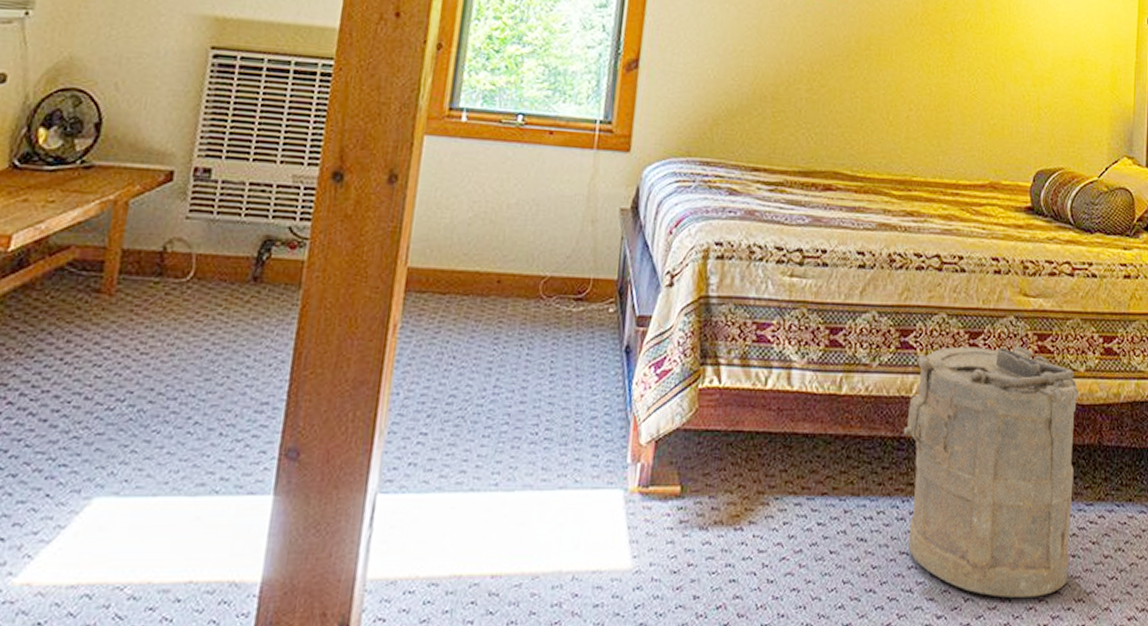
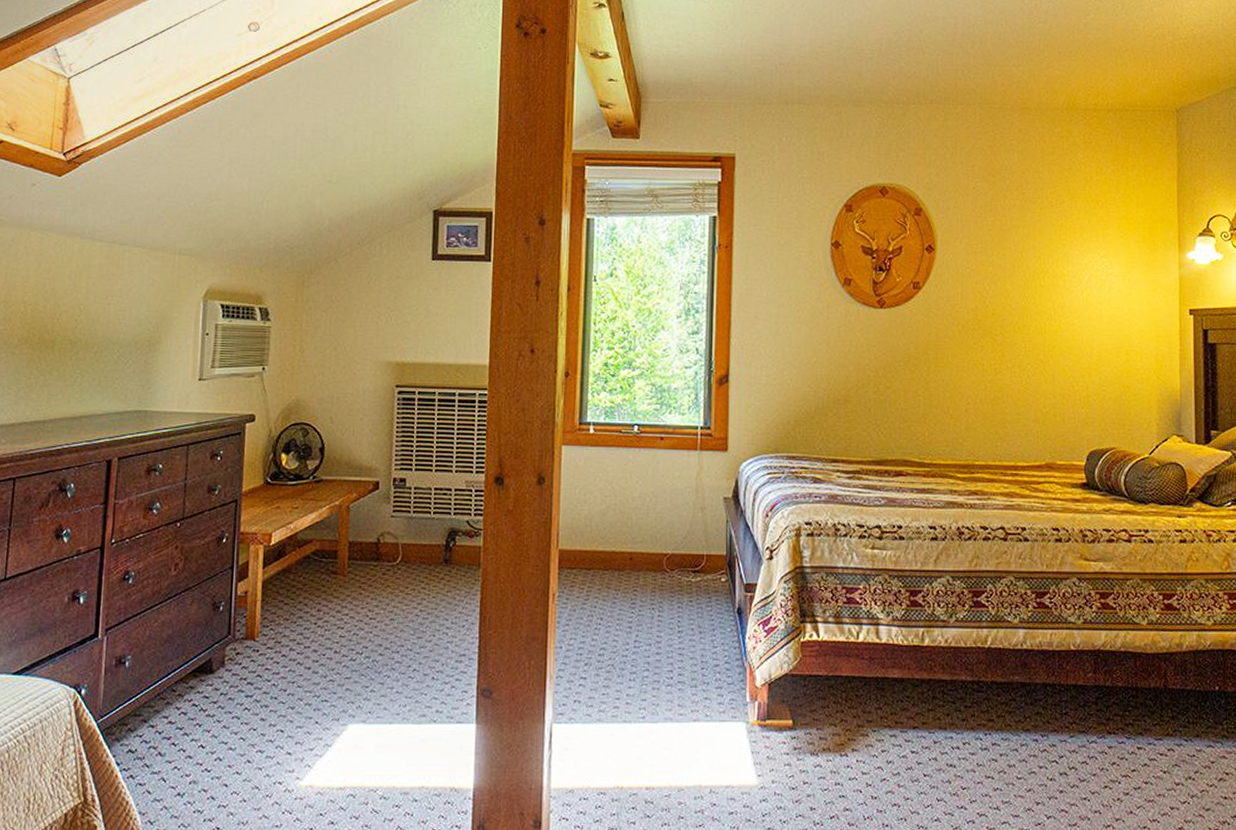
laundry hamper: present [903,345,1080,598] -> none [981,603,1143,816]

